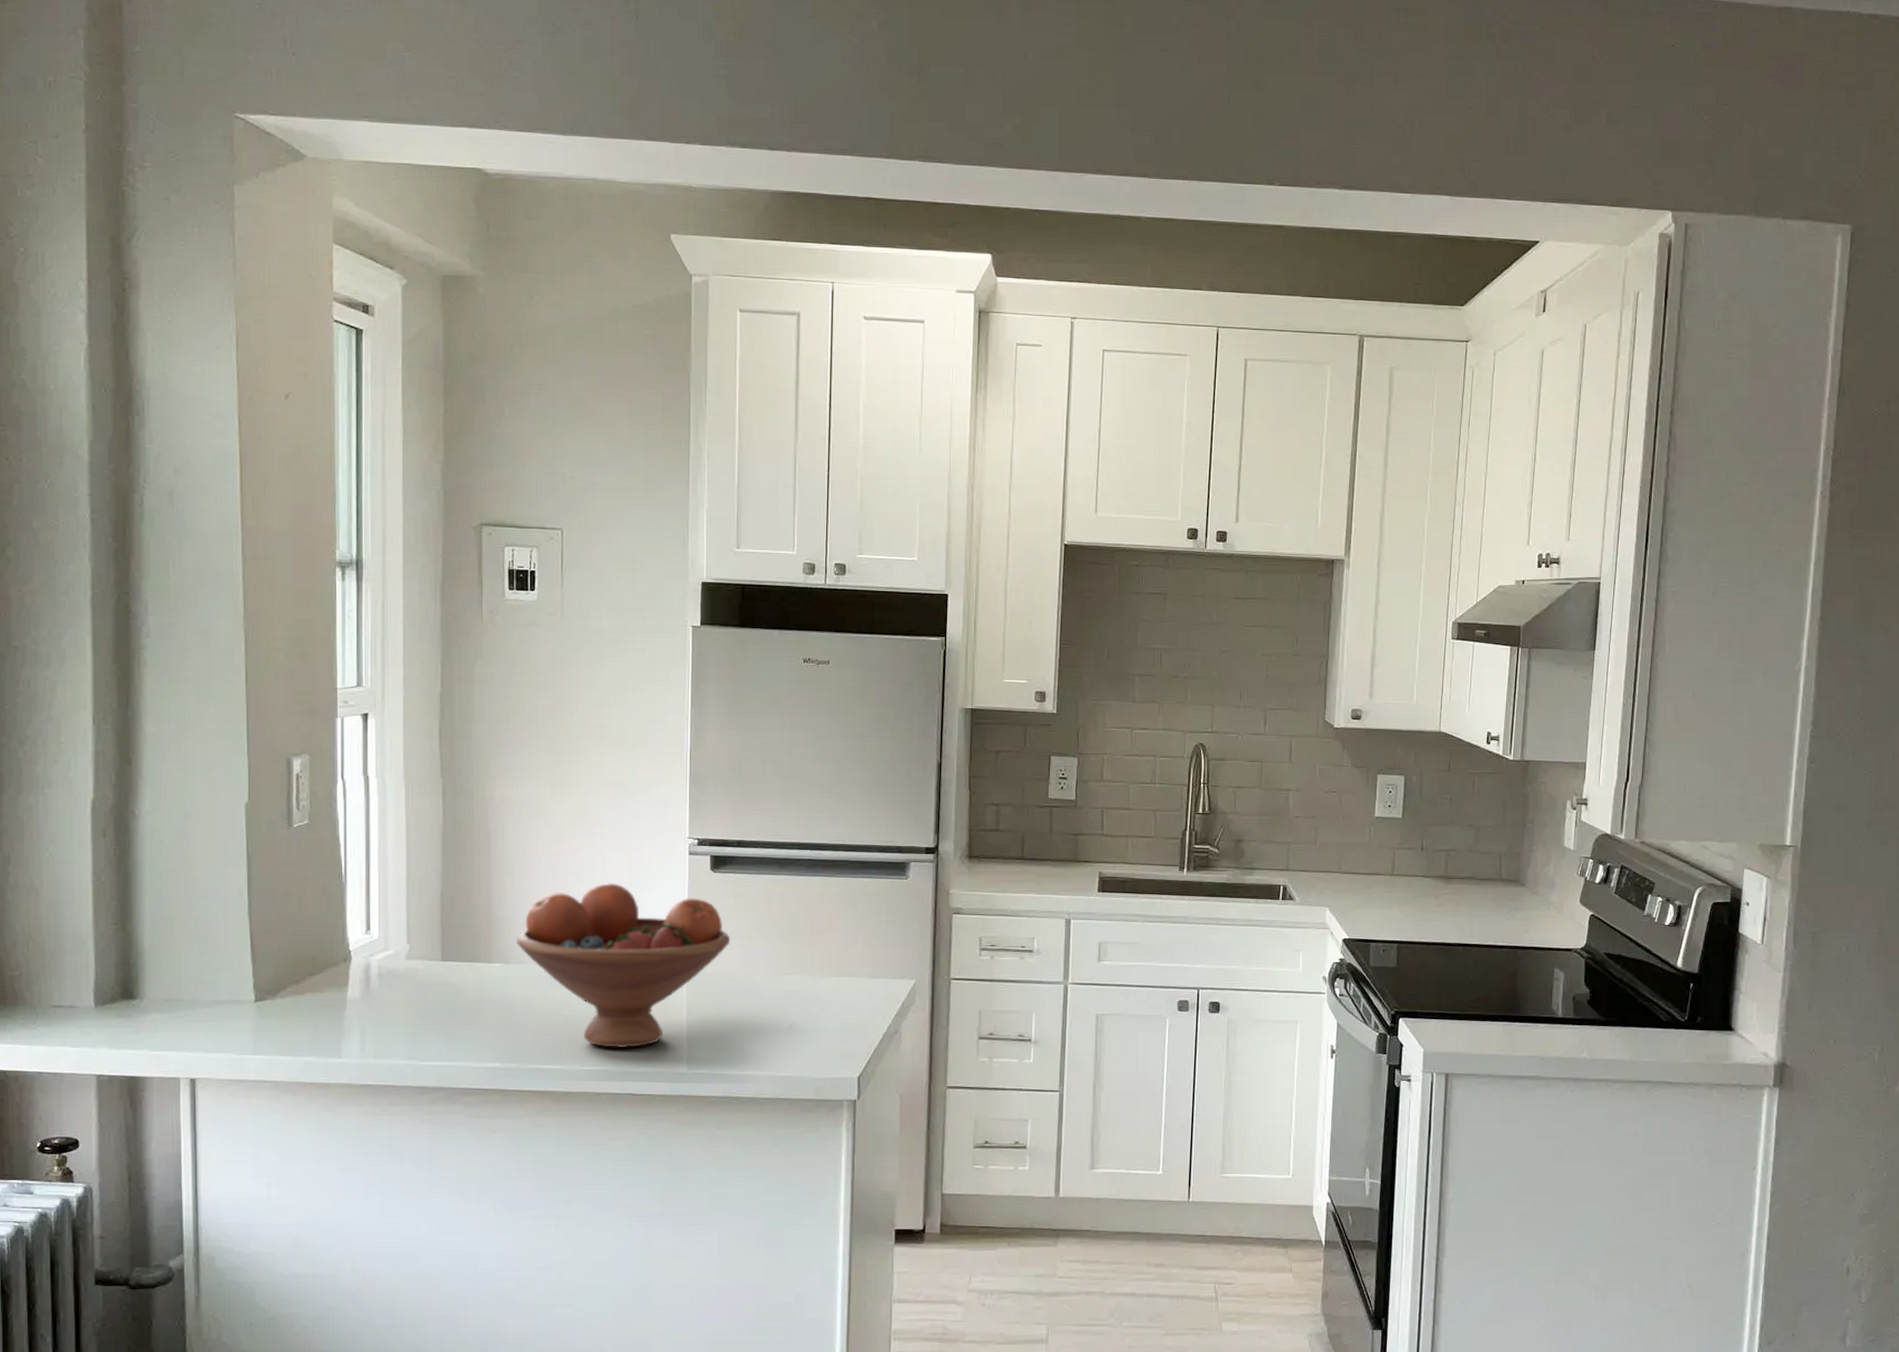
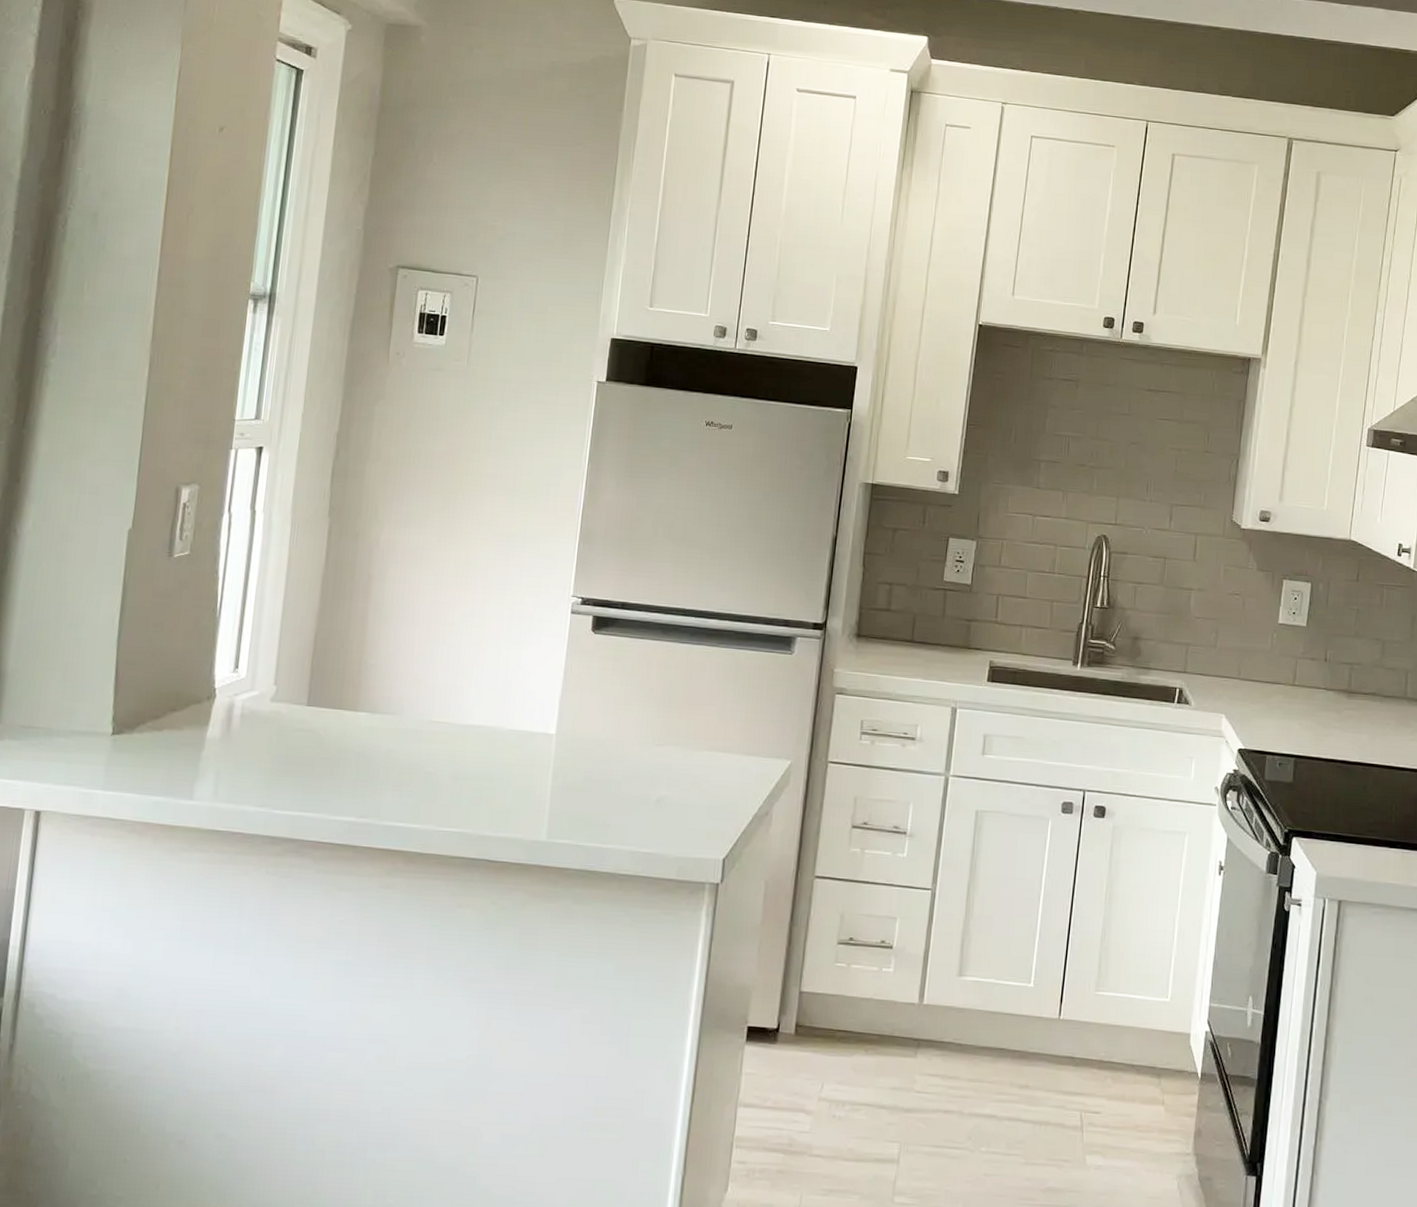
fruit bowl: present [515,883,731,1048] -> none [384,637,605,811]

